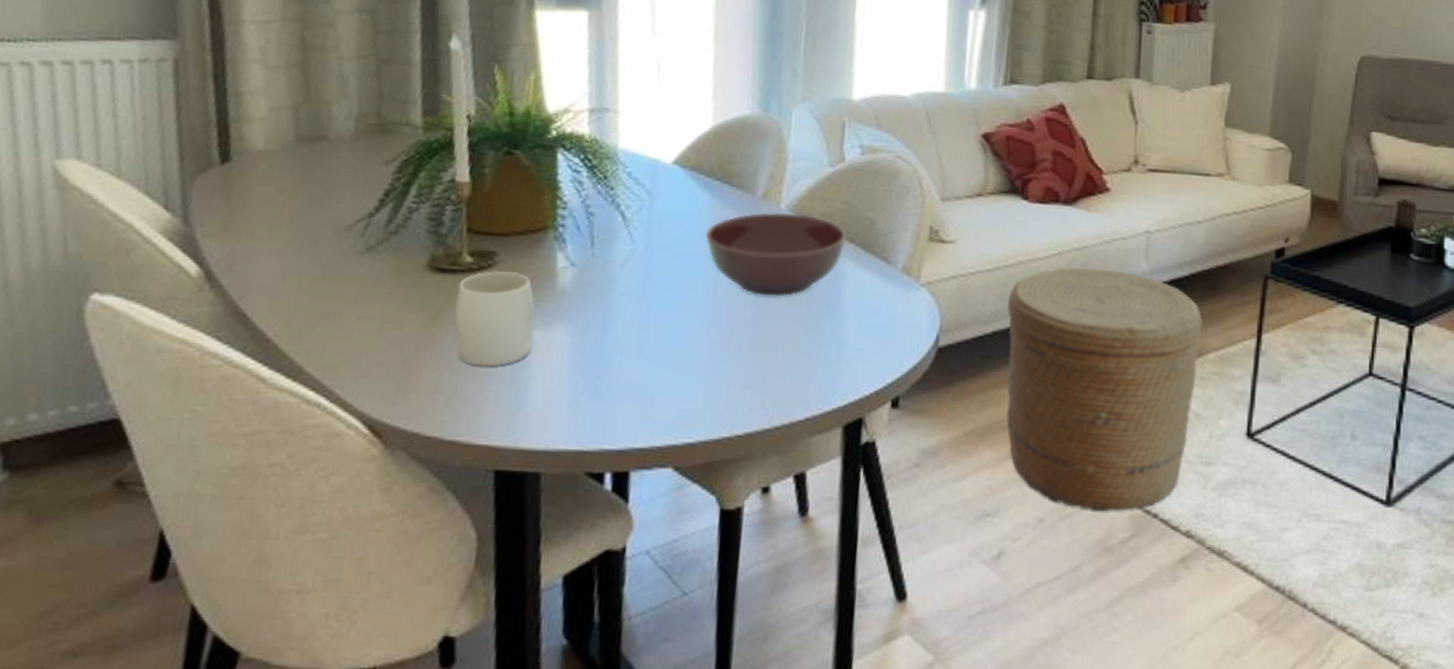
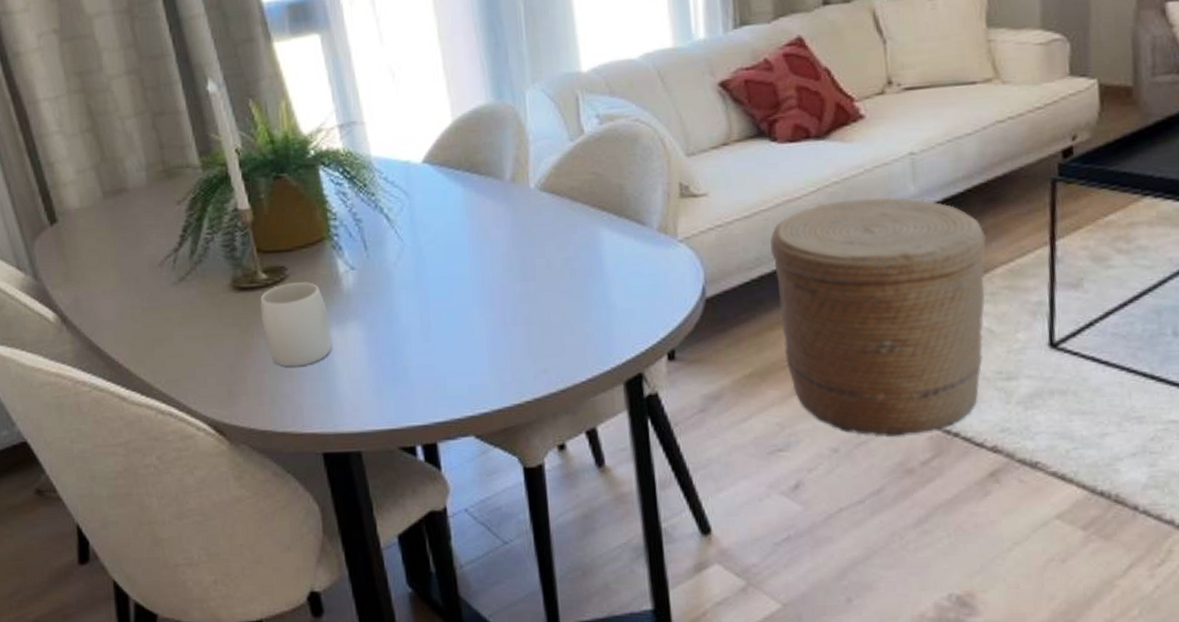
bowl: present [705,212,848,296] -> none [465,190,599,273]

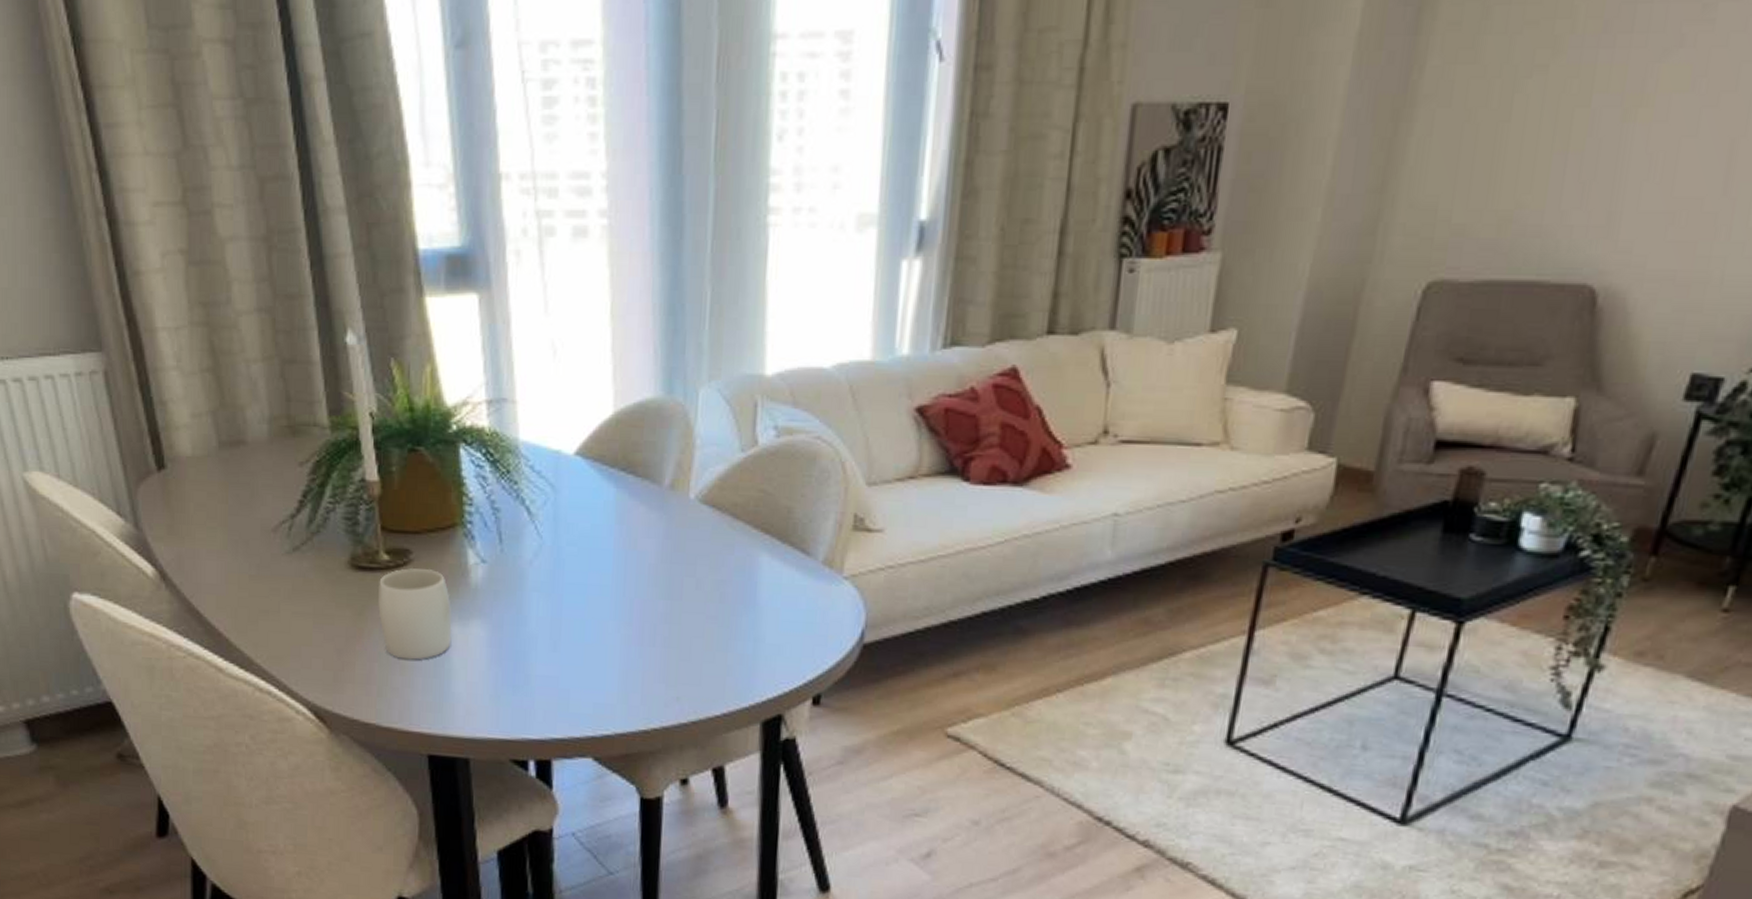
basket: present [770,197,986,437] -> none [939,556,1180,817]

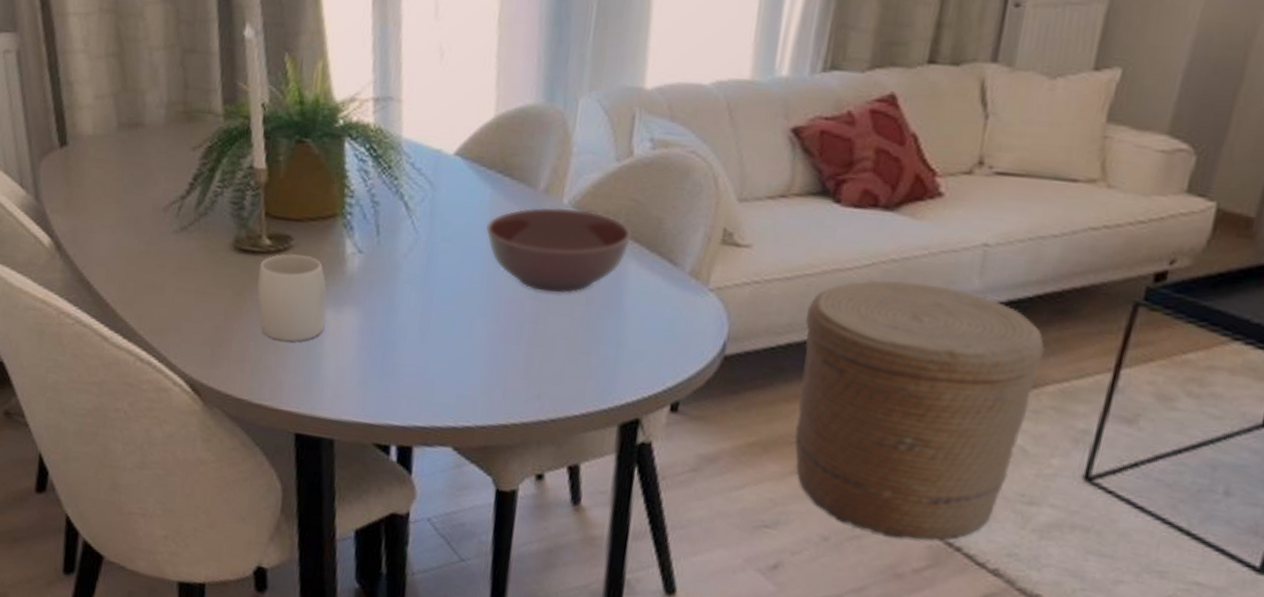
bowl: none [612,502,763,591] -> present [486,207,633,293]
basket: none [939,556,1180,817] -> present [794,279,1045,540]

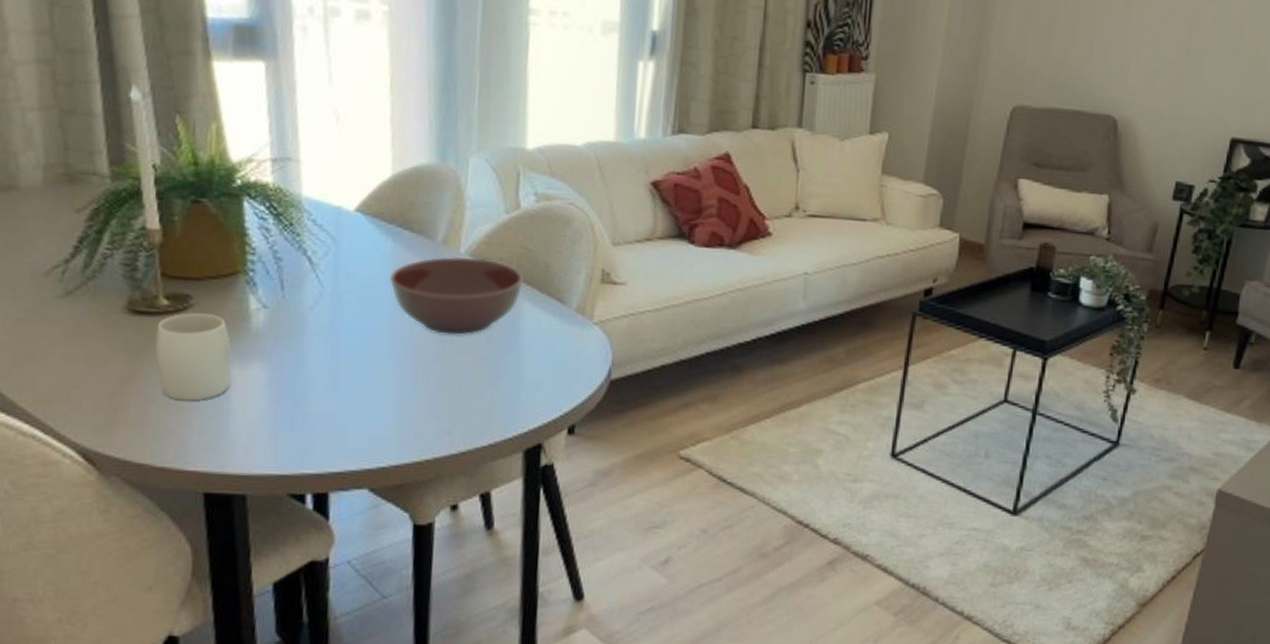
basket: present [794,279,1045,540] -> none [673,306,855,523]

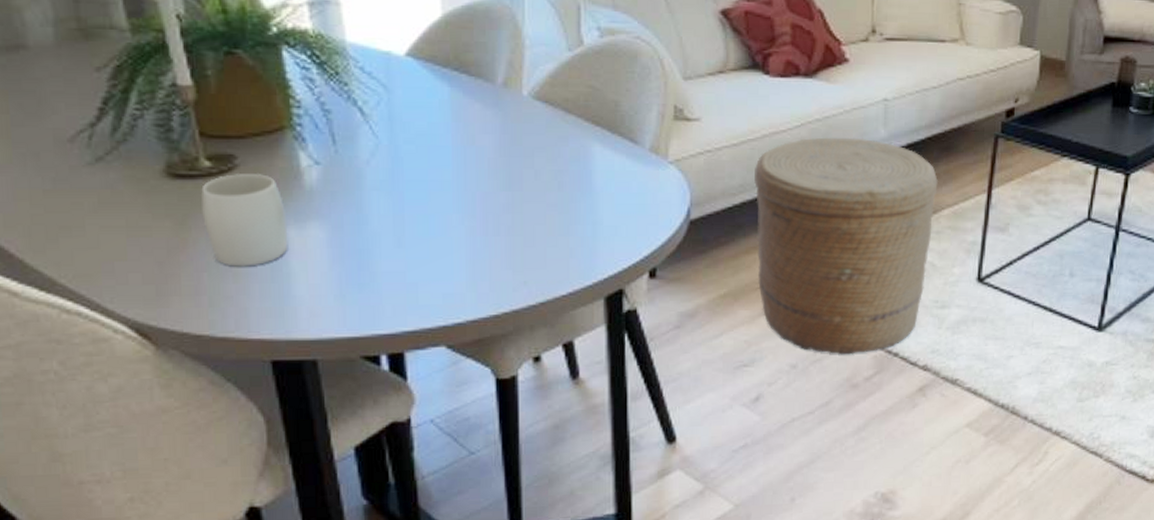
bowl: present [390,256,525,335] -> none [450,99,593,182]
basket: none [673,306,855,523] -> present [754,137,938,355]

